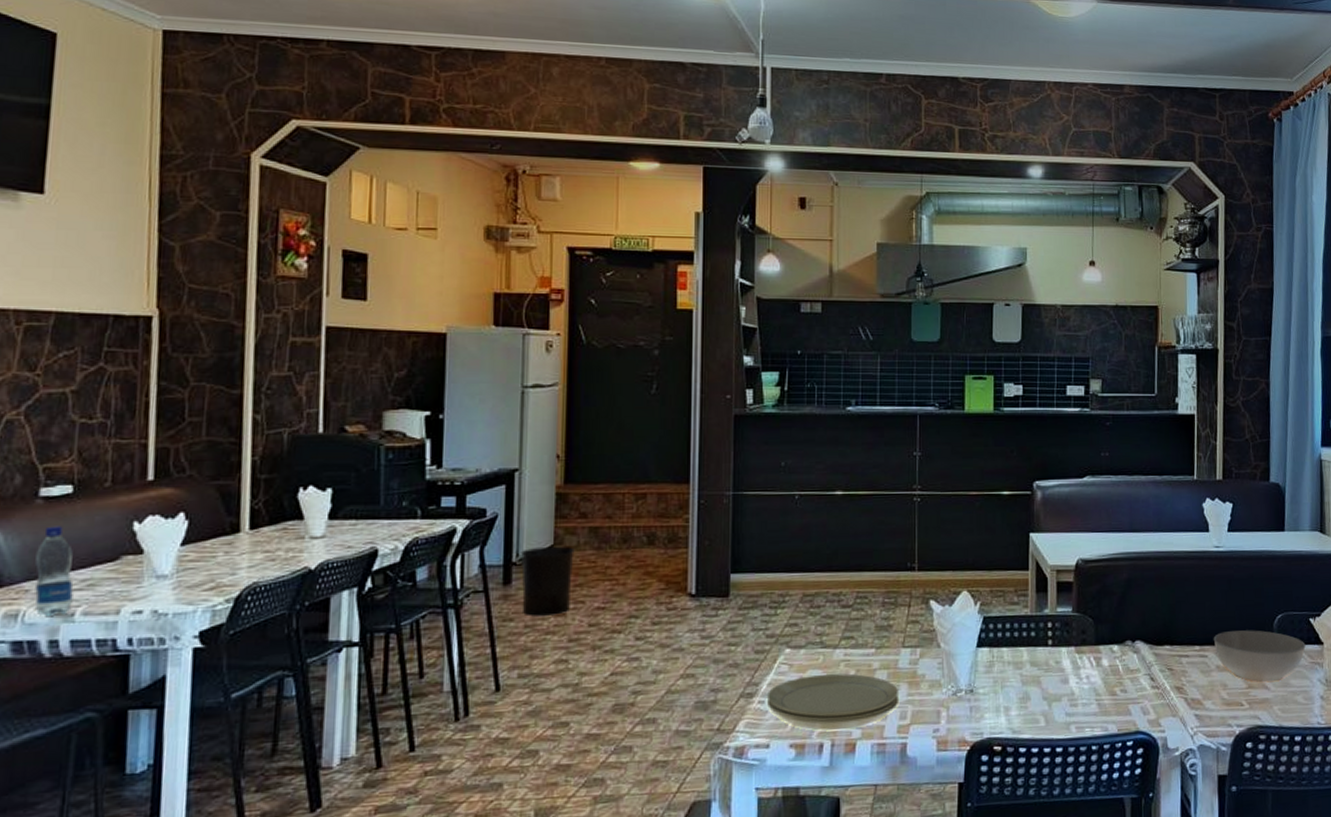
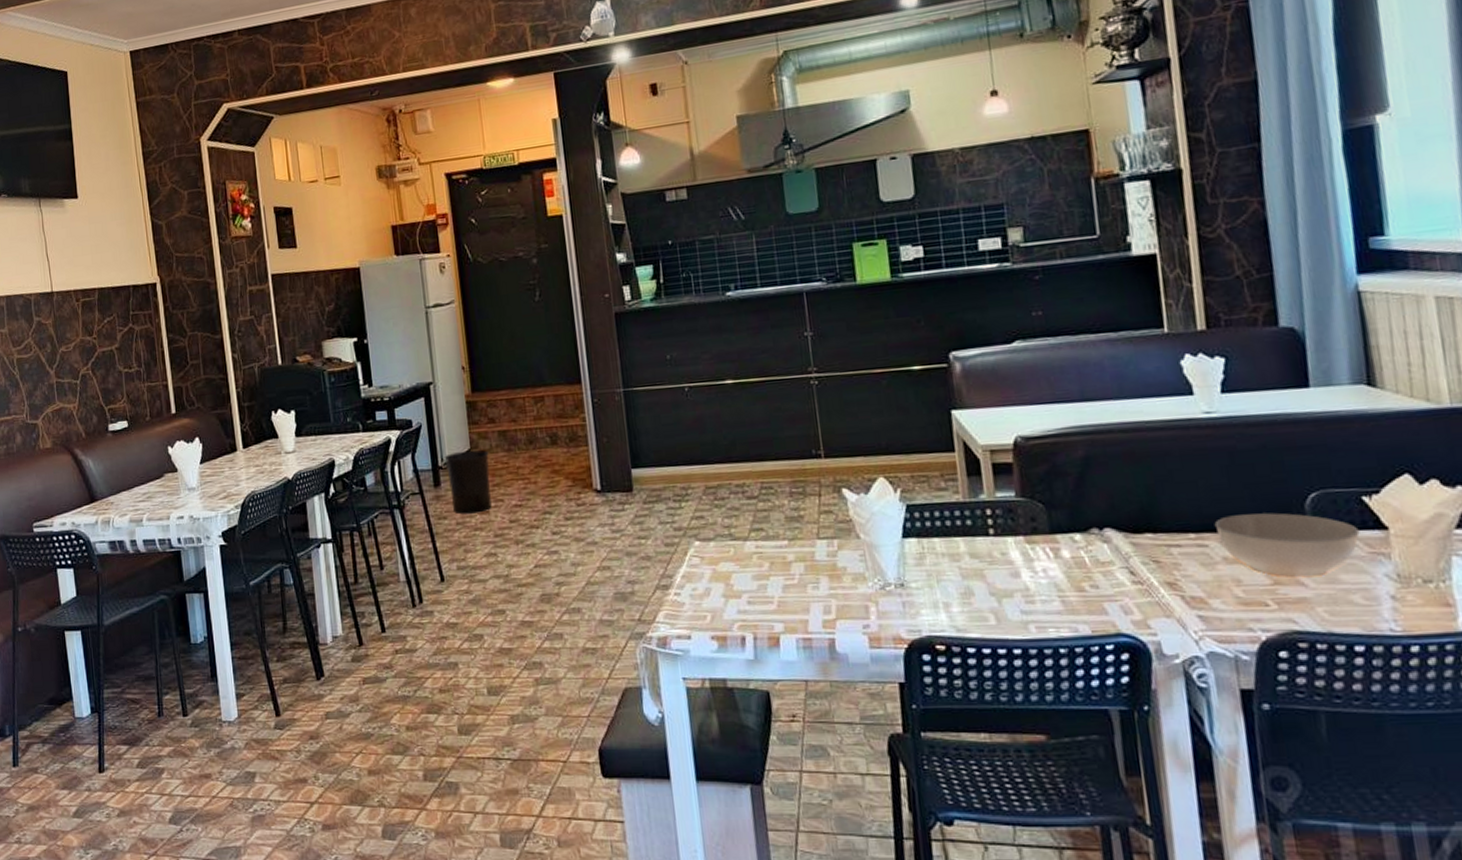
bottle: present [34,526,74,618] -> none [113,452,140,523]
plate: present [767,673,900,731] -> none [682,566,821,623]

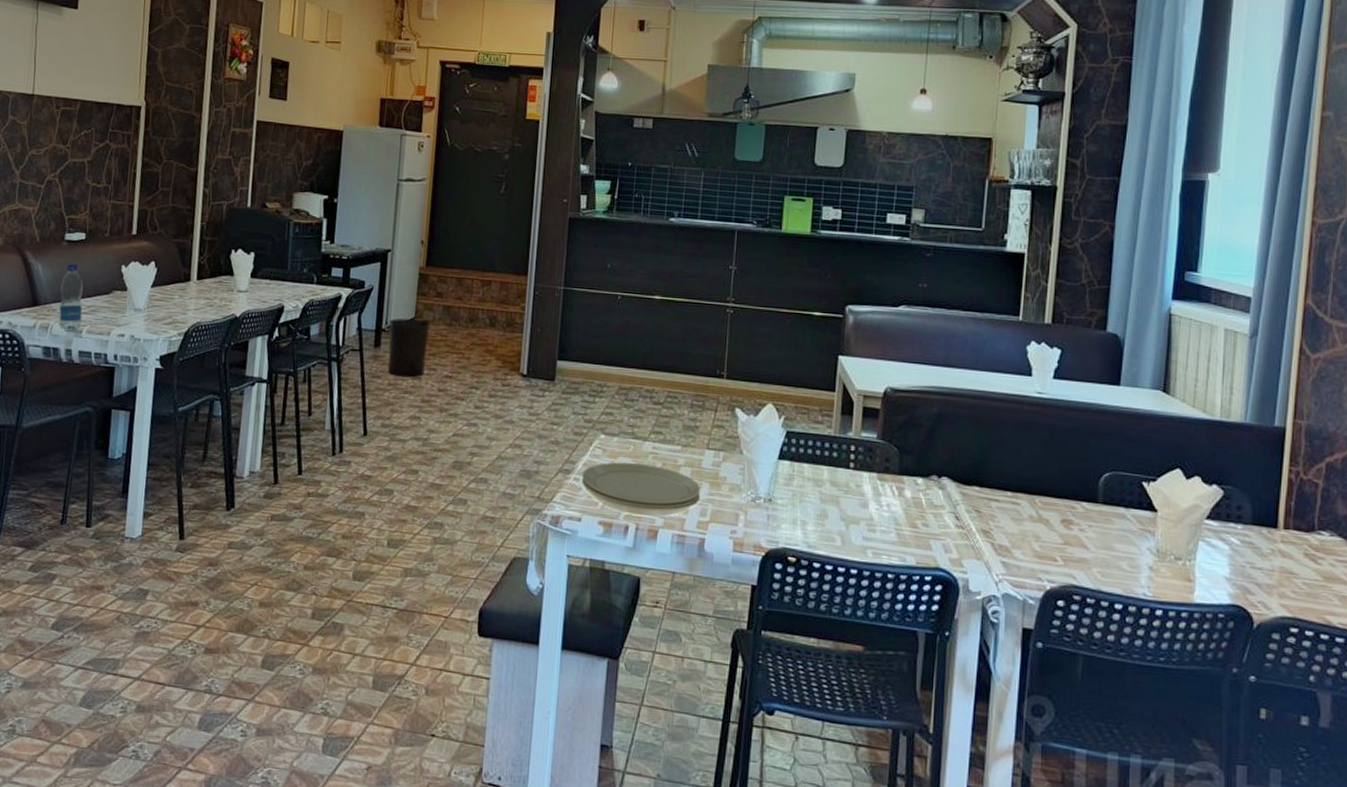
bottle: none [113,452,140,523] -> present [58,263,83,332]
plate: none [682,566,821,623] -> present [582,462,701,517]
bowl: present [1214,512,1360,578] -> none [1028,481,1136,543]

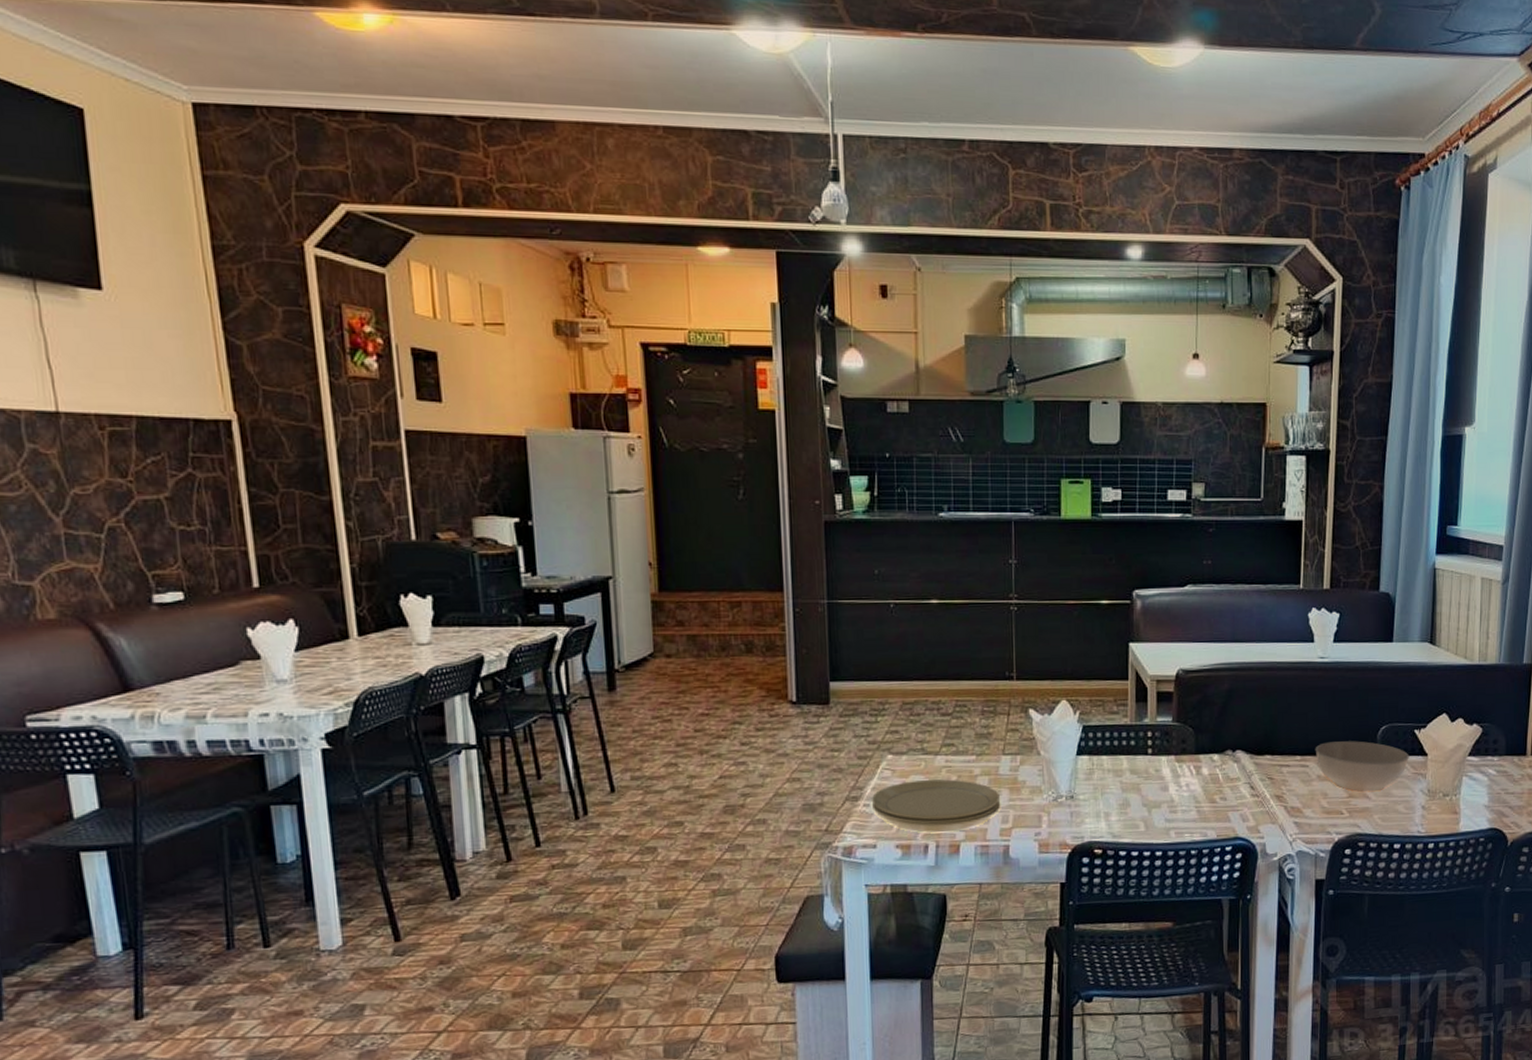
bottle: present [58,263,83,332] -> none [160,632,203,719]
waste bin: present [388,318,431,378] -> none [622,653,675,722]
bowl: none [1028,481,1136,543] -> present [1315,741,1409,792]

